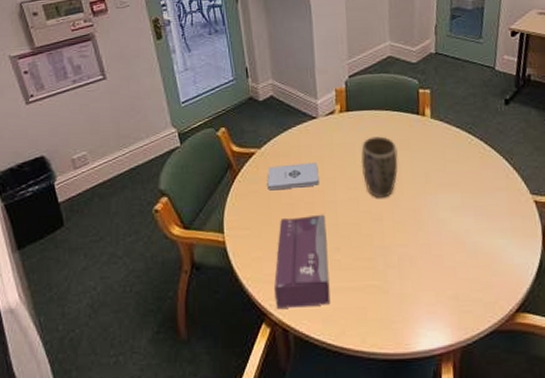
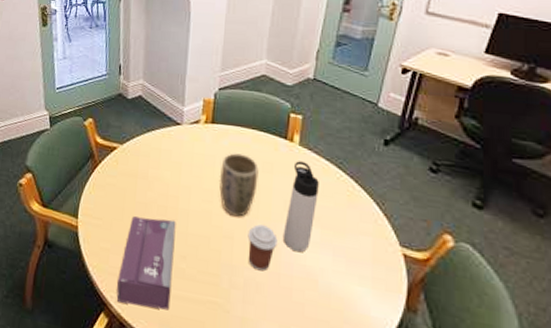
notepad: present [267,161,319,191] -> none [124,163,176,191]
coffee cup: none [395,201,424,245] -> present [247,224,278,272]
thermos bottle: none [427,133,455,220] -> present [282,161,319,253]

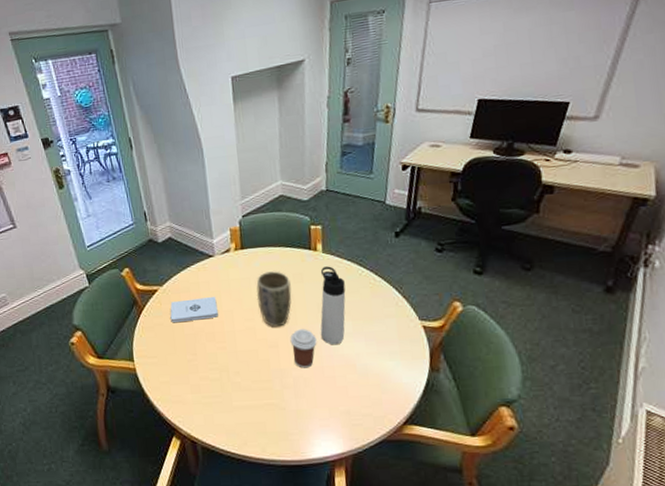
tissue box: present [116,216,176,311] -> none [182,343,233,424]
notepad: none [124,163,176,191] -> present [170,296,218,323]

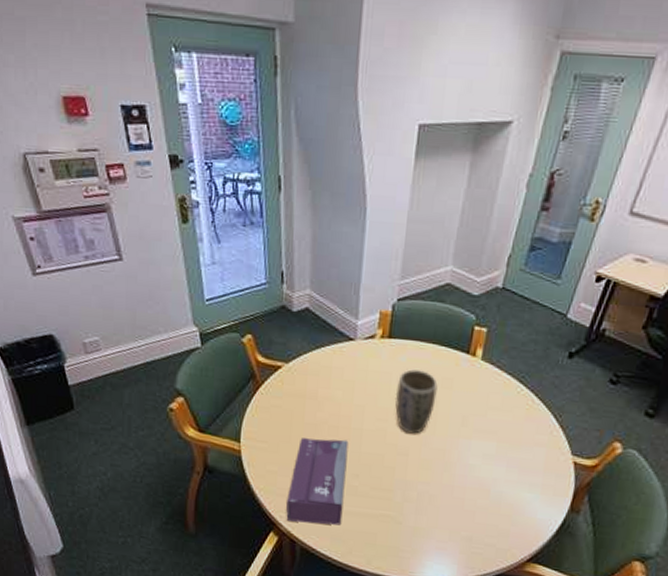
notepad: present [170,296,218,323] -> none [291,383,349,410]
tissue box: none [182,343,233,424] -> present [286,438,349,526]
coffee cup: present [290,329,317,368] -> none [423,440,453,485]
thermos bottle: present [320,266,346,345] -> none [458,376,499,466]

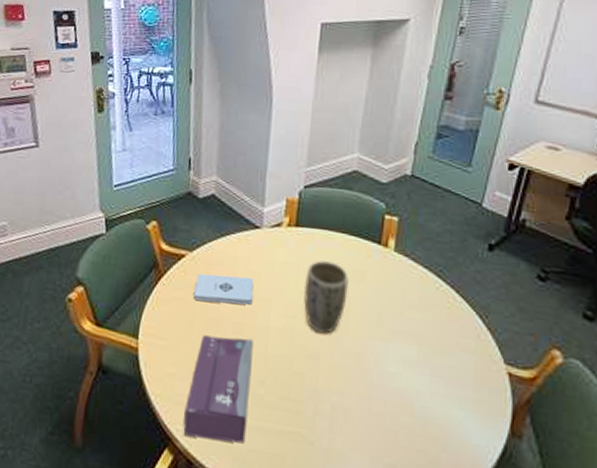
notepad: none [291,383,349,410] -> present [193,274,254,305]

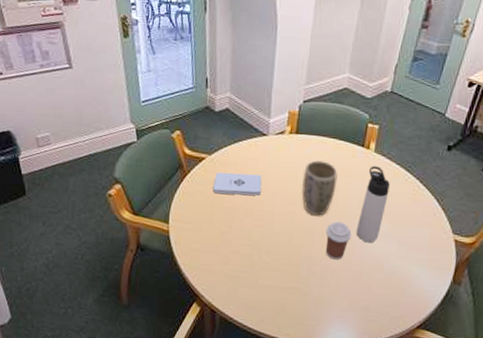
tissue box: present [183,335,254,444] -> none [207,220,262,297]
coffee cup: none [335,342,369,396] -> present [326,221,352,260]
thermos bottle: none [375,269,416,374] -> present [356,166,390,243]

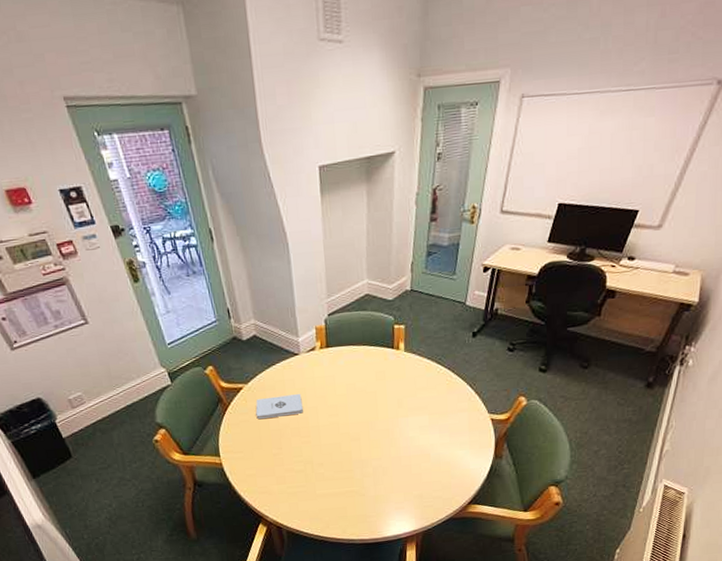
plant pot: present [301,160,338,216] -> none [340,369,374,422]
coffee cup: present [326,221,352,260] -> none [371,423,396,459]
thermos bottle: present [356,166,390,243] -> none [399,364,424,438]

